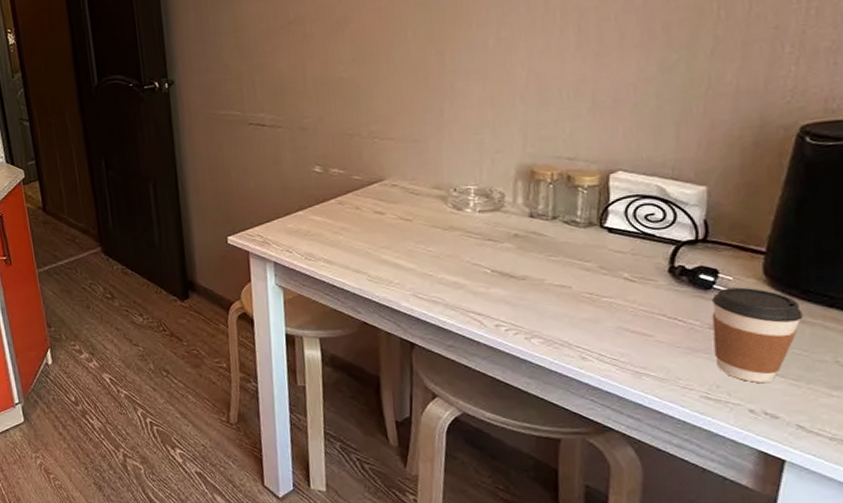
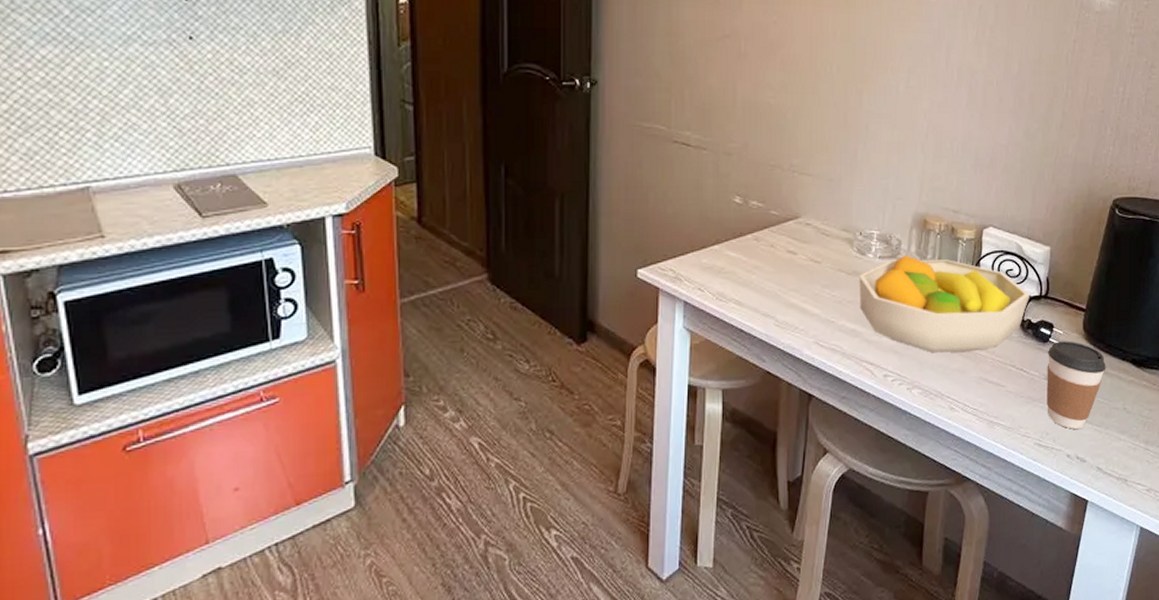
fruit bowl: none [457,206,682,303] -> present [859,254,1031,353]

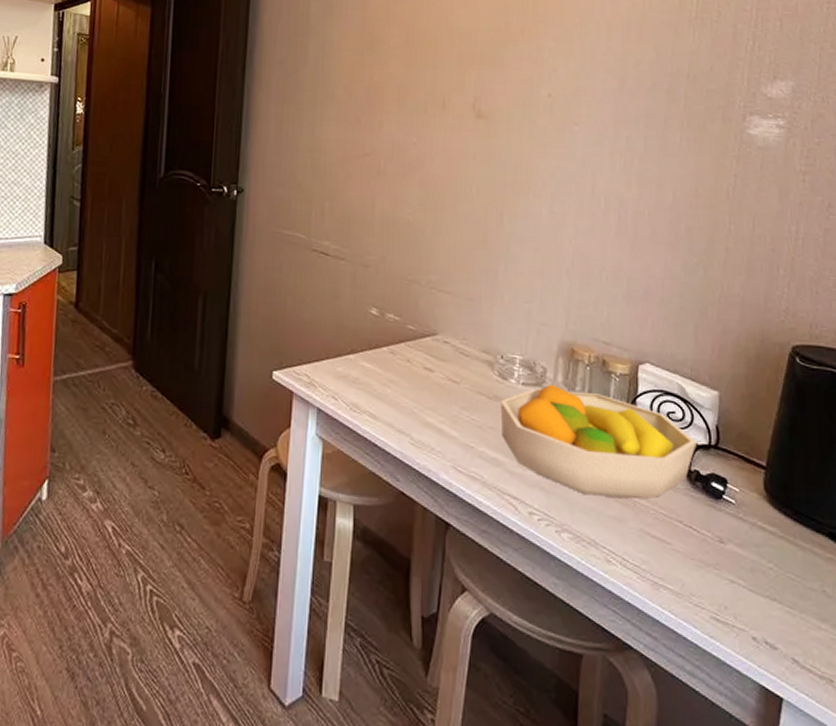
coffee cup: present [1047,341,1106,429] -> none [721,500,796,607]

